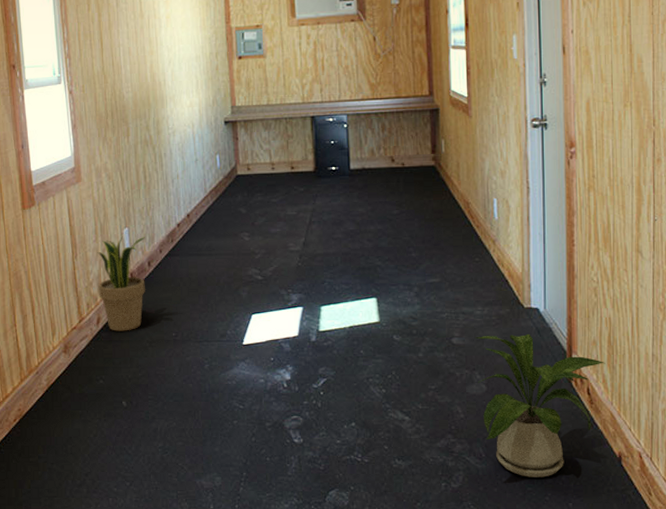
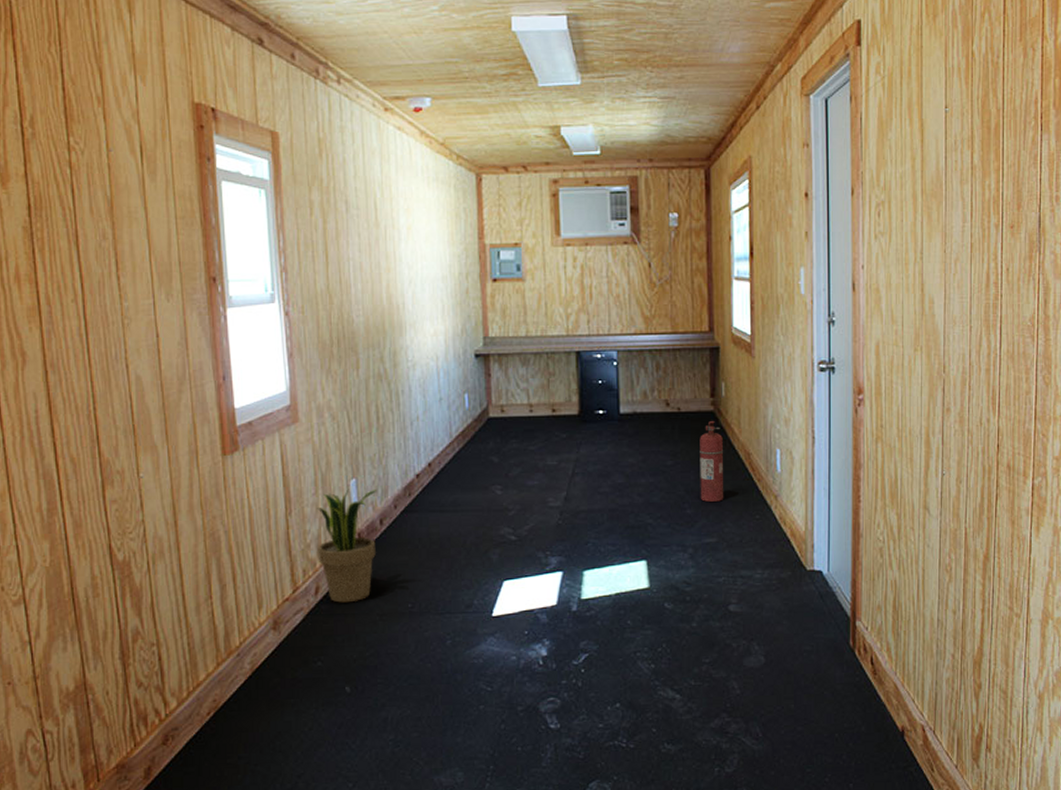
fire extinguisher: none [422,174,446,246] -> present [700,420,724,502]
house plant: present [474,333,606,478] -> none [753,599,890,758]

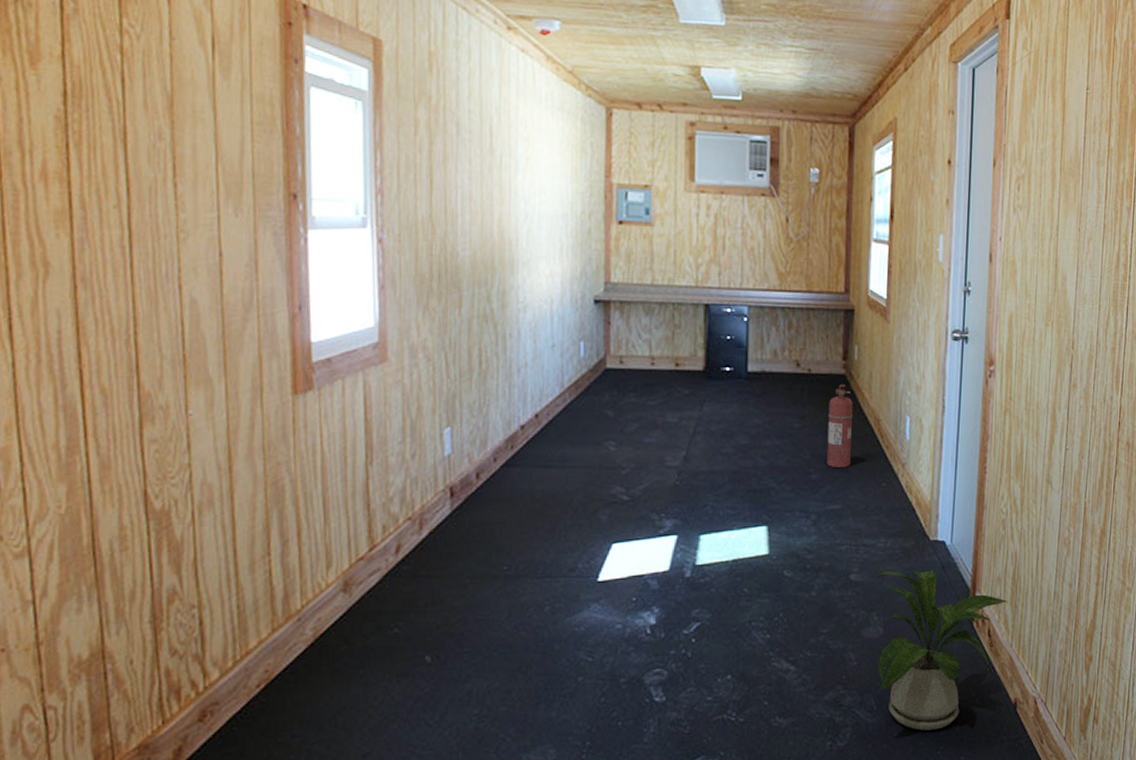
potted plant: present [317,489,378,603] -> none [401,438,475,563]
house plant: none [753,599,890,758] -> present [874,569,1008,731]

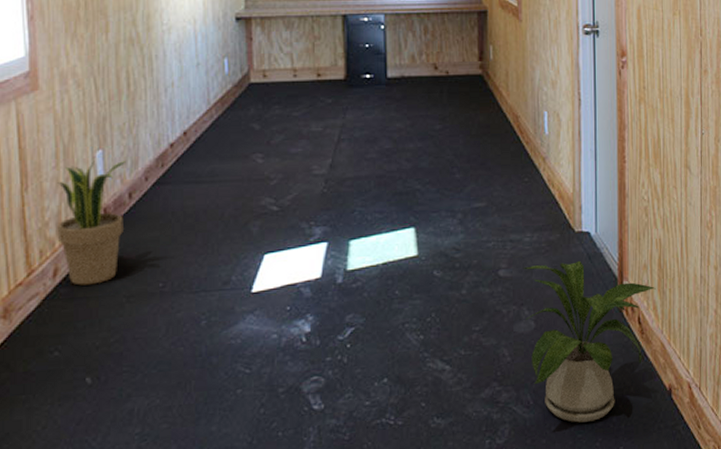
potted plant: none [401,438,475,563] -> present [57,161,127,286]
fire extinguisher: present [826,384,854,467] -> none [468,83,493,166]

